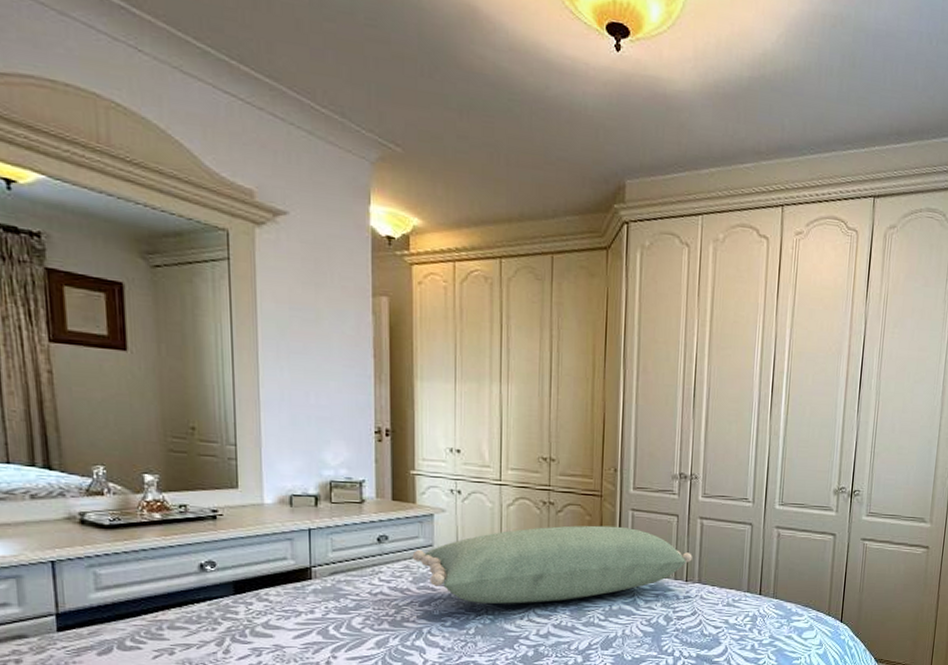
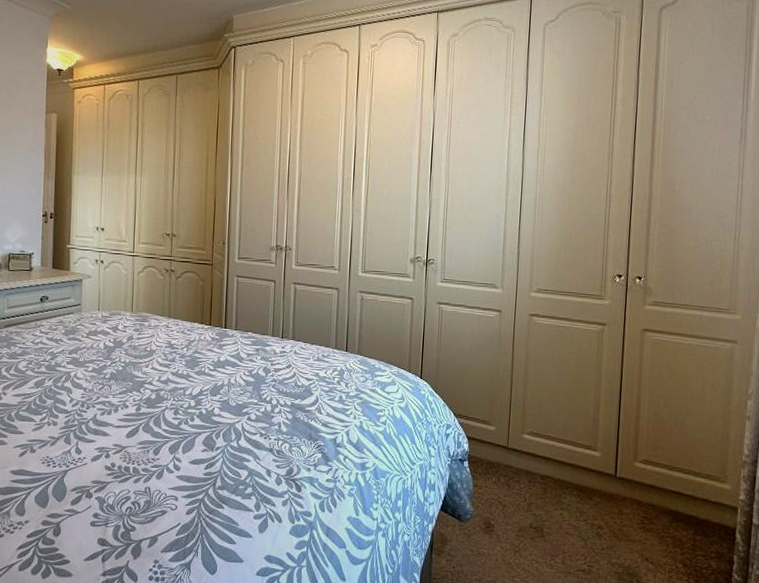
pillow: present [412,525,692,604] -> none [65,289,287,354]

